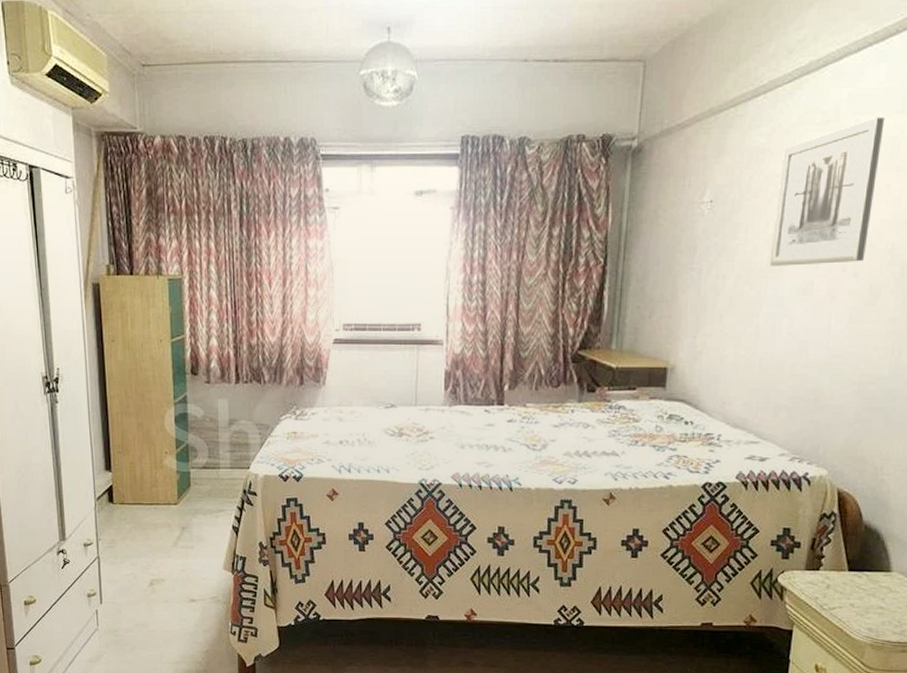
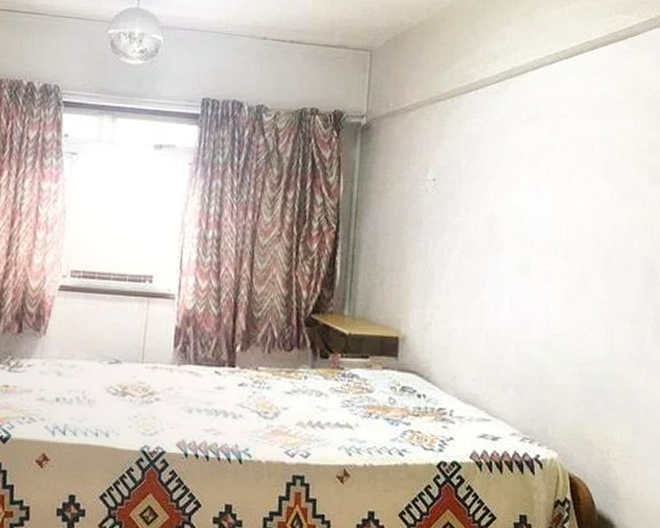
wall art: present [769,116,885,266] -> none [489,119,579,247]

